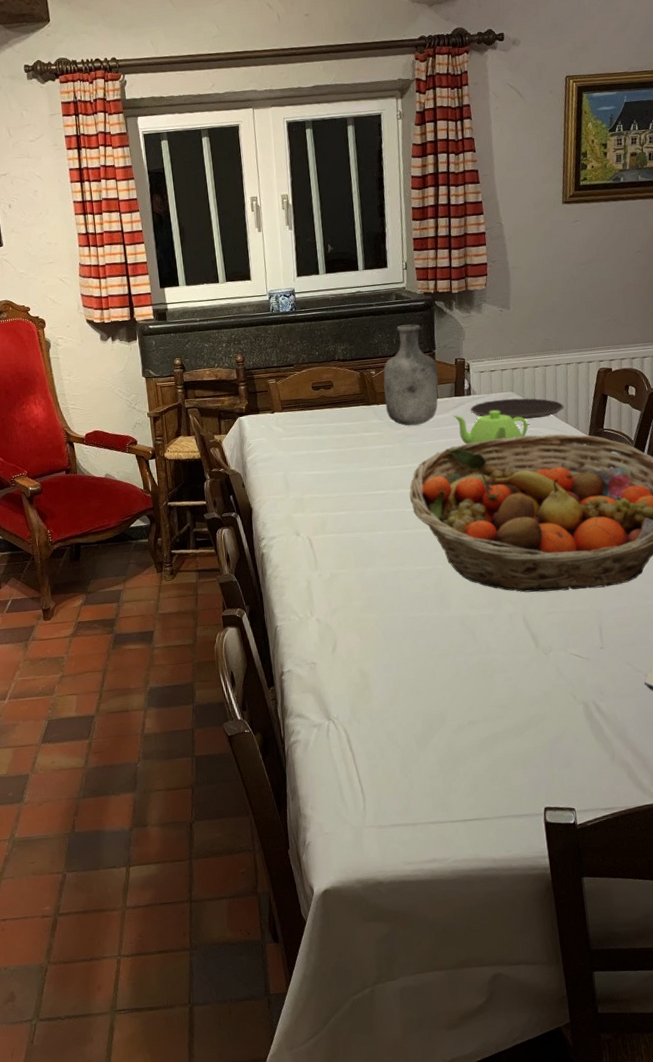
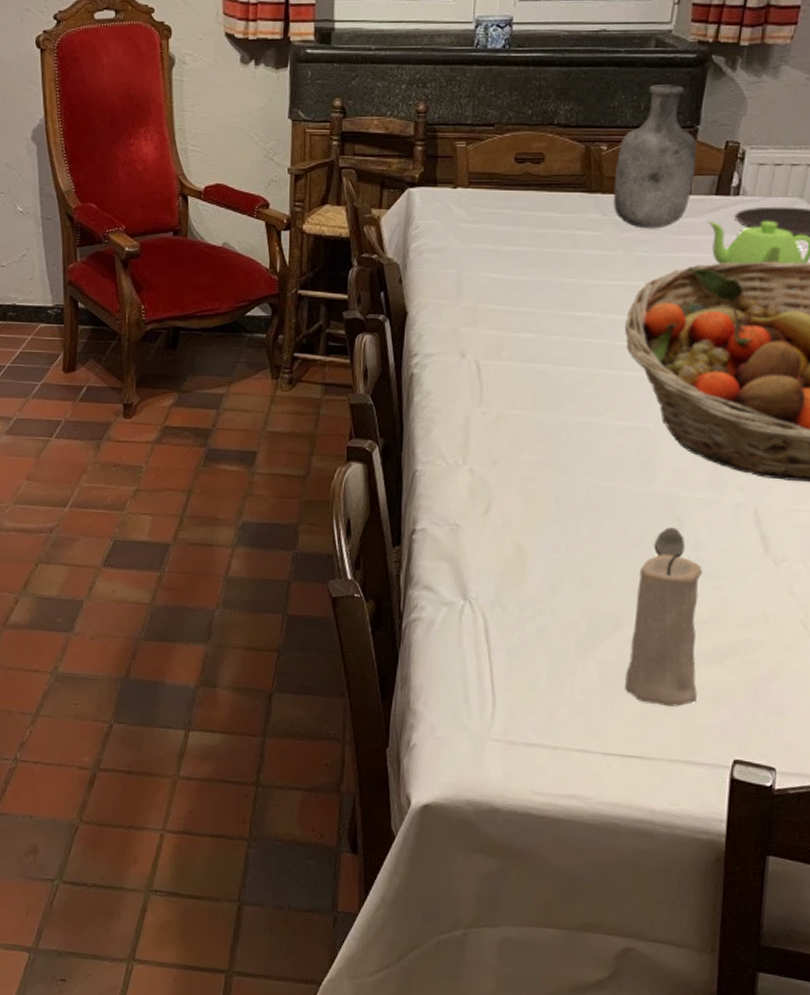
candle: none [452,657,510,776] -> present [625,553,703,707]
spoon: none [459,639,480,661] -> present [654,527,685,557]

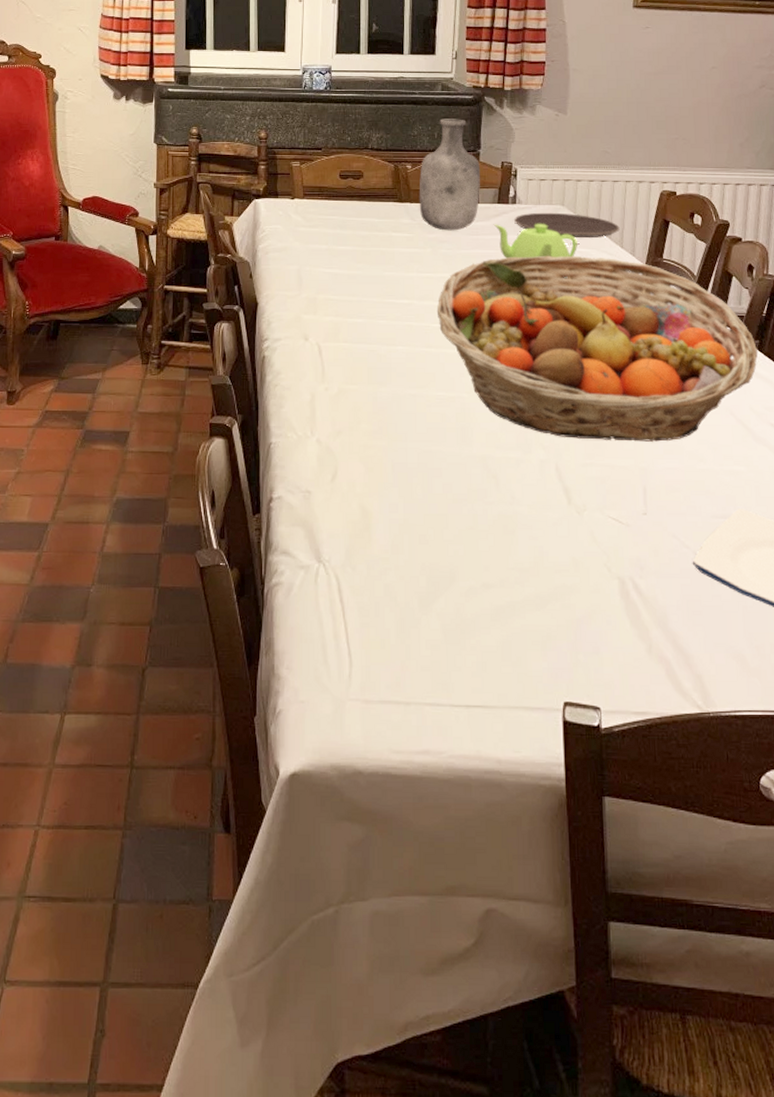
candle: present [625,553,703,707] -> none [464,508,527,654]
spoon: present [654,527,685,557] -> none [477,485,502,512]

